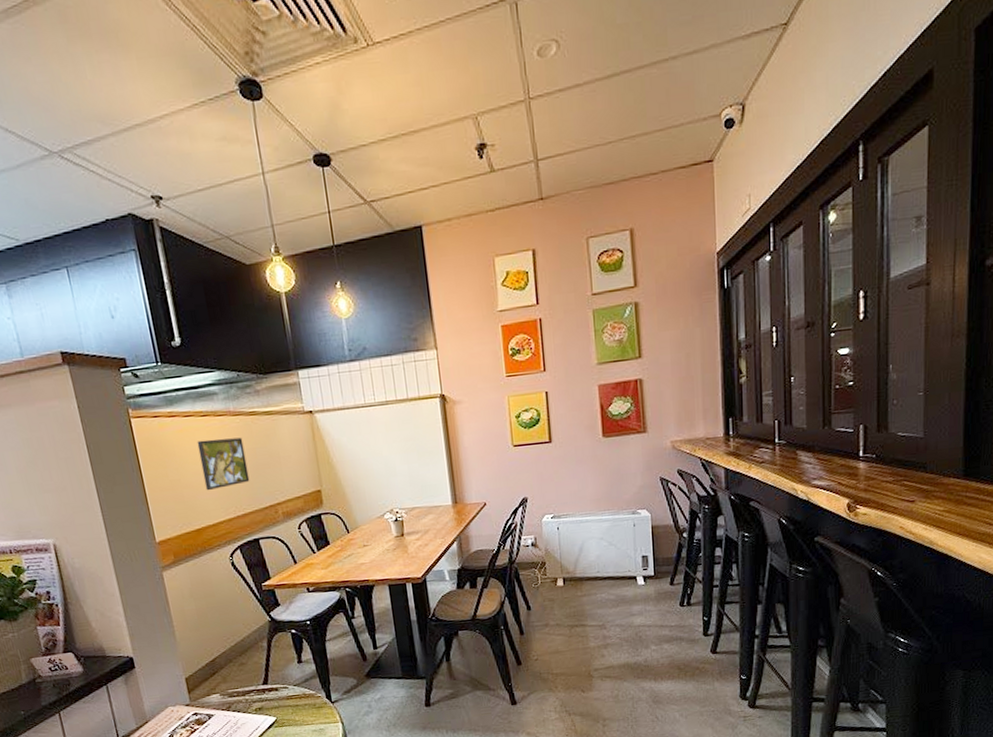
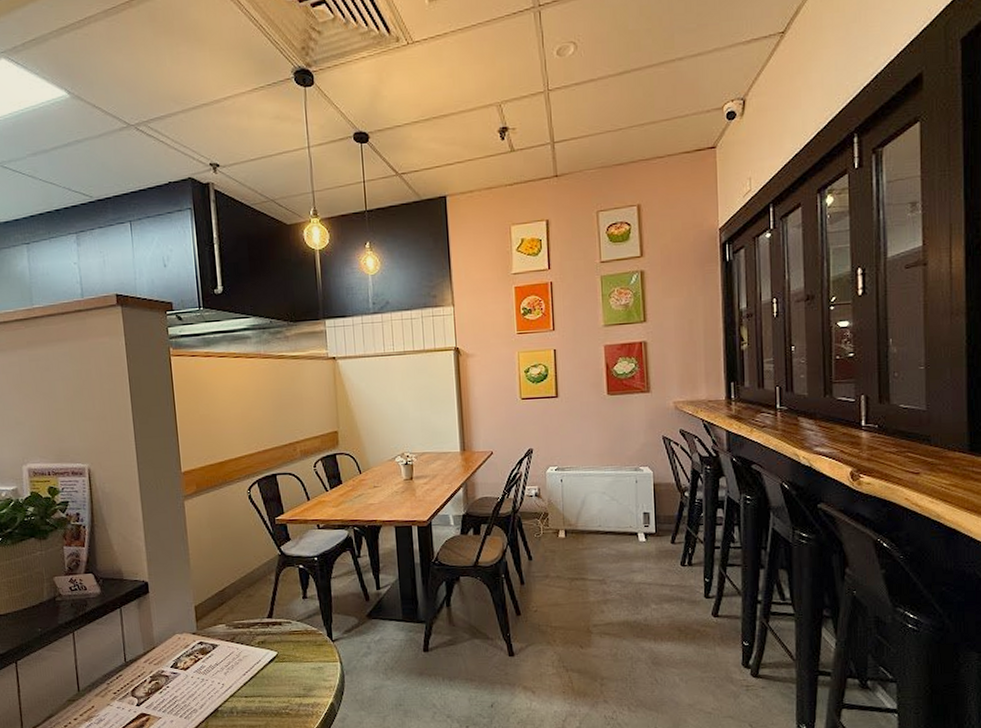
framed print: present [197,437,250,491] -> none [228,378,273,427]

